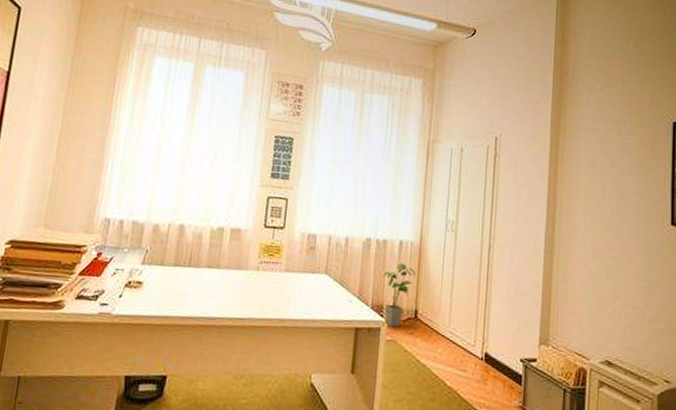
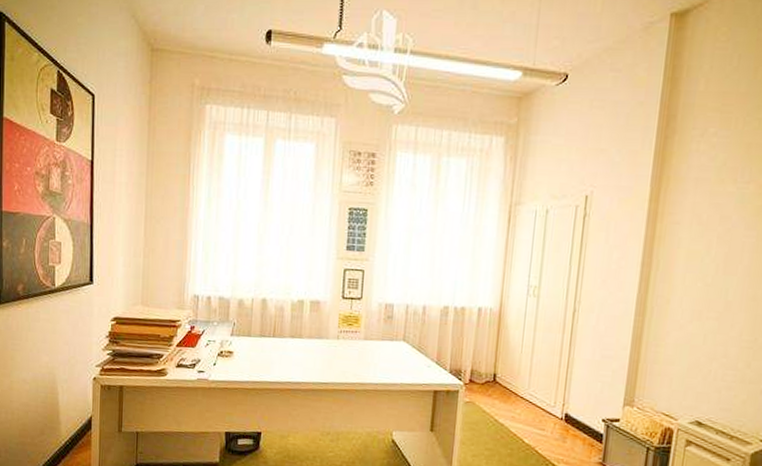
house plant: present [382,263,417,327] -> none [461,329,496,390]

